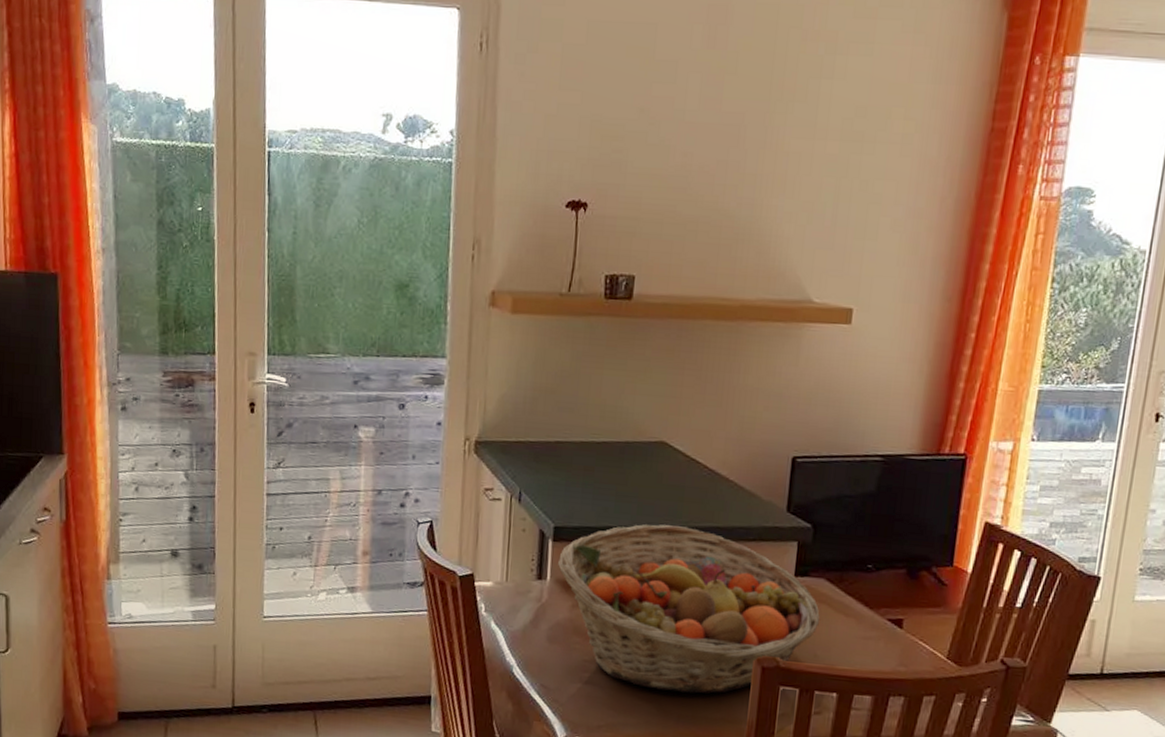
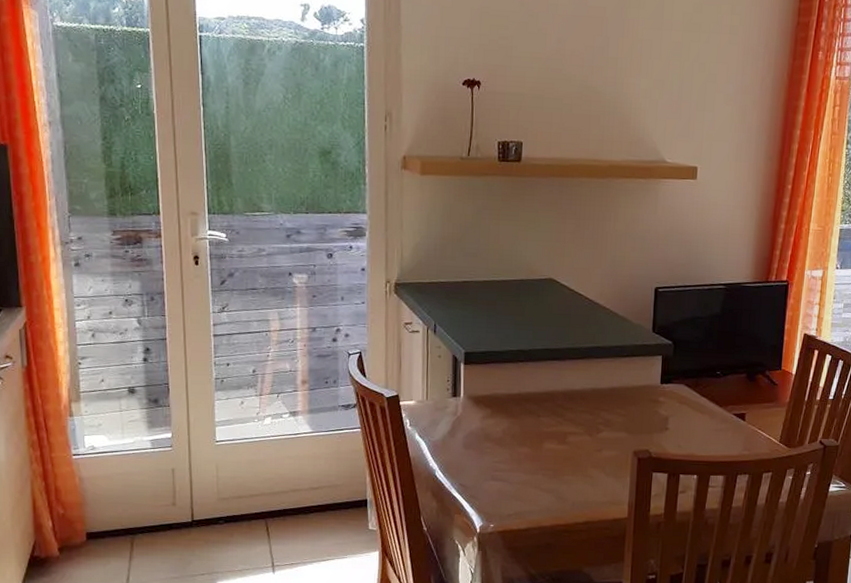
fruit basket: present [558,524,820,694] -> none [469,347,681,483]

